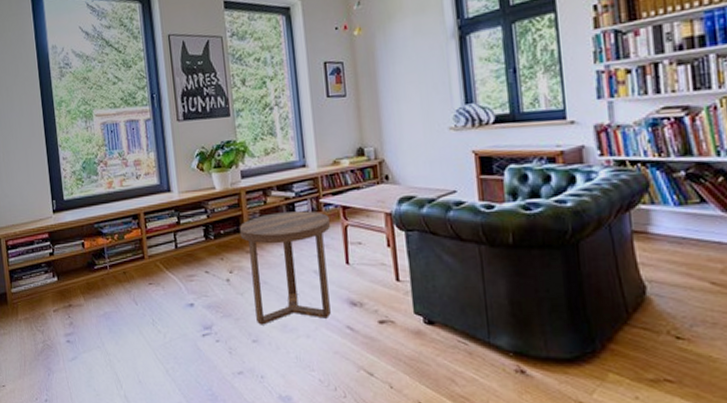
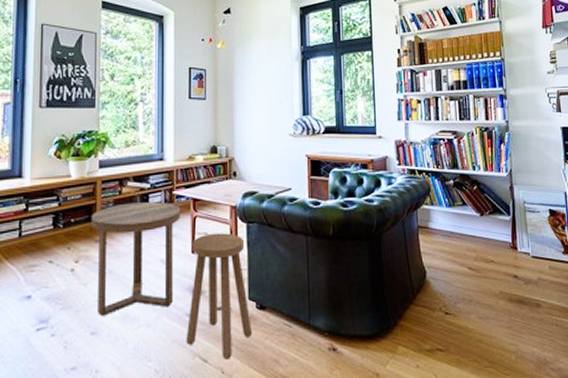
stool: none [346,242,421,375] -> present [186,233,252,360]

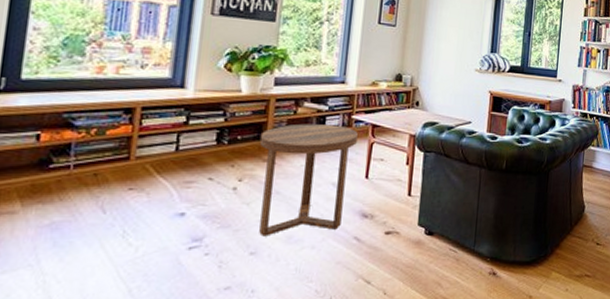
stool: present [186,233,252,360] -> none [350,160,419,282]

